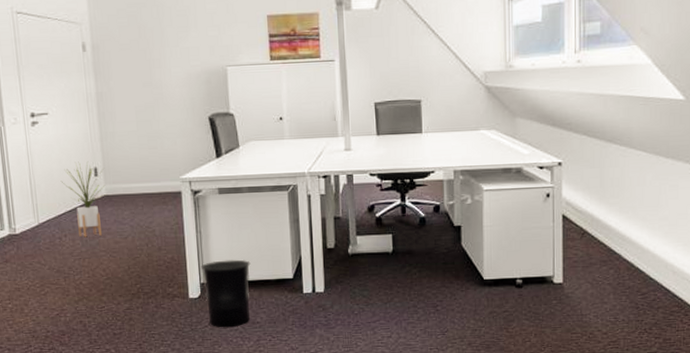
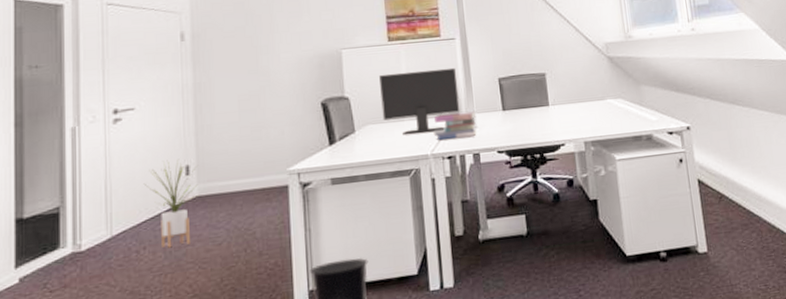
computer monitor: none [262,89,336,153] -> present [379,67,460,136]
books: none [310,134,352,159] -> present [433,111,477,140]

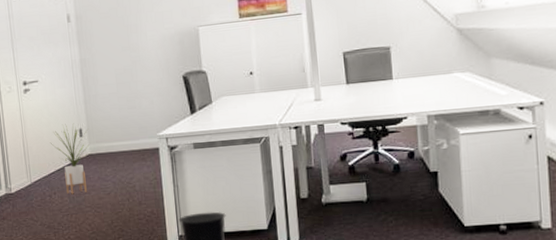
computer monitor: present [379,67,460,136] -> none [232,42,306,107]
books: present [433,111,477,140] -> none [281,84,321,111]

